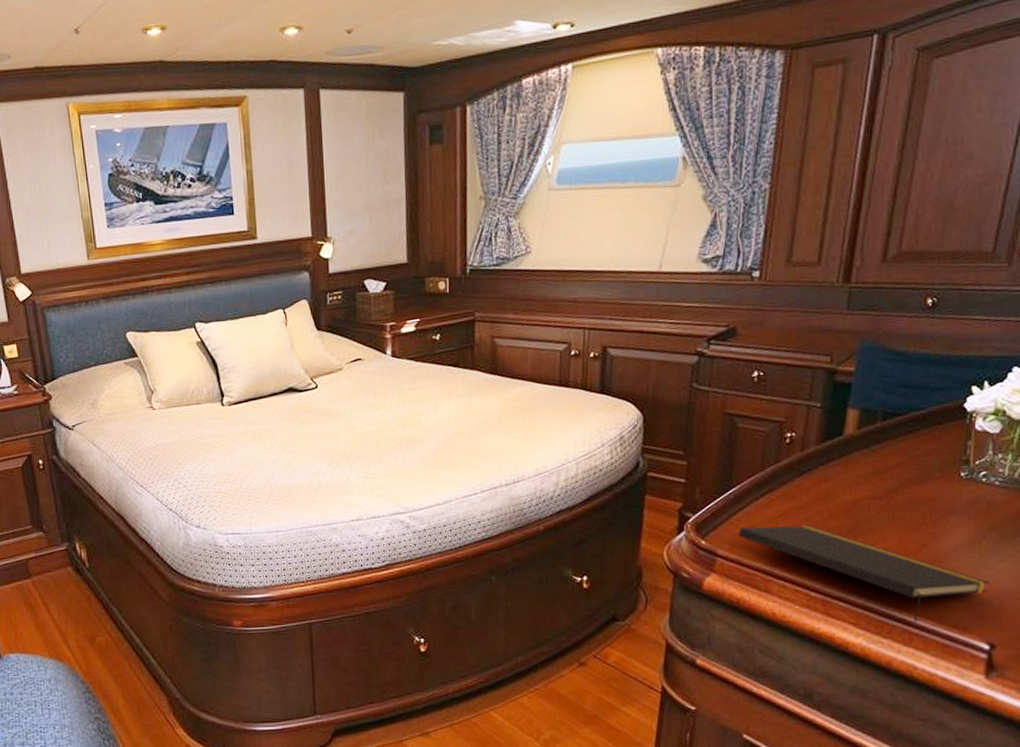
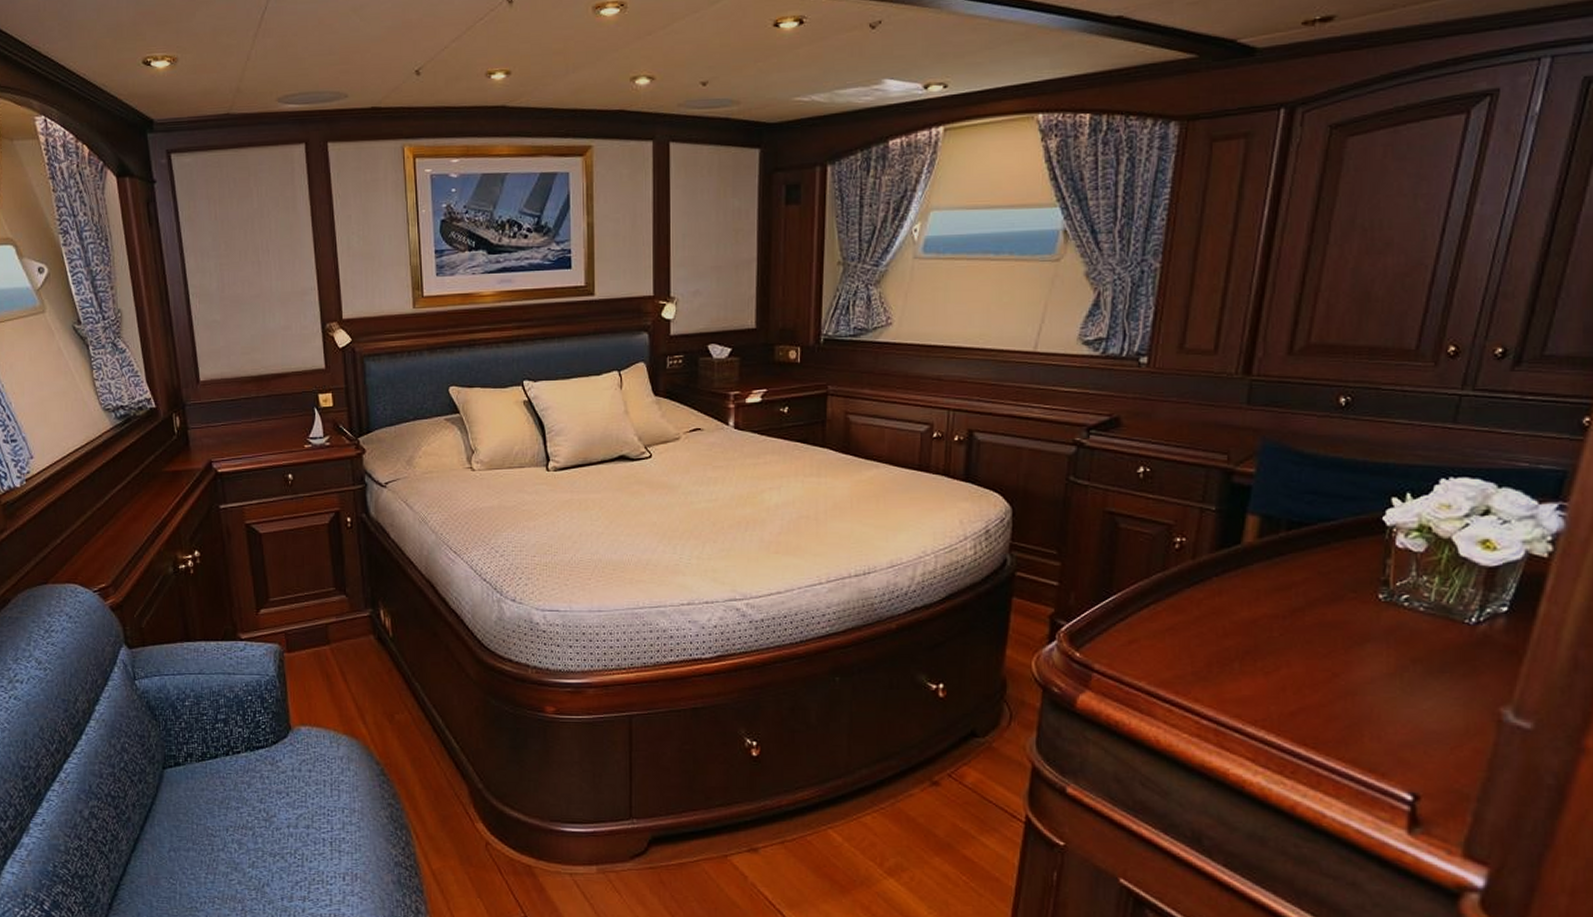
notepad: present [738,525,990,623] -> none [1117,641,1413,764]

